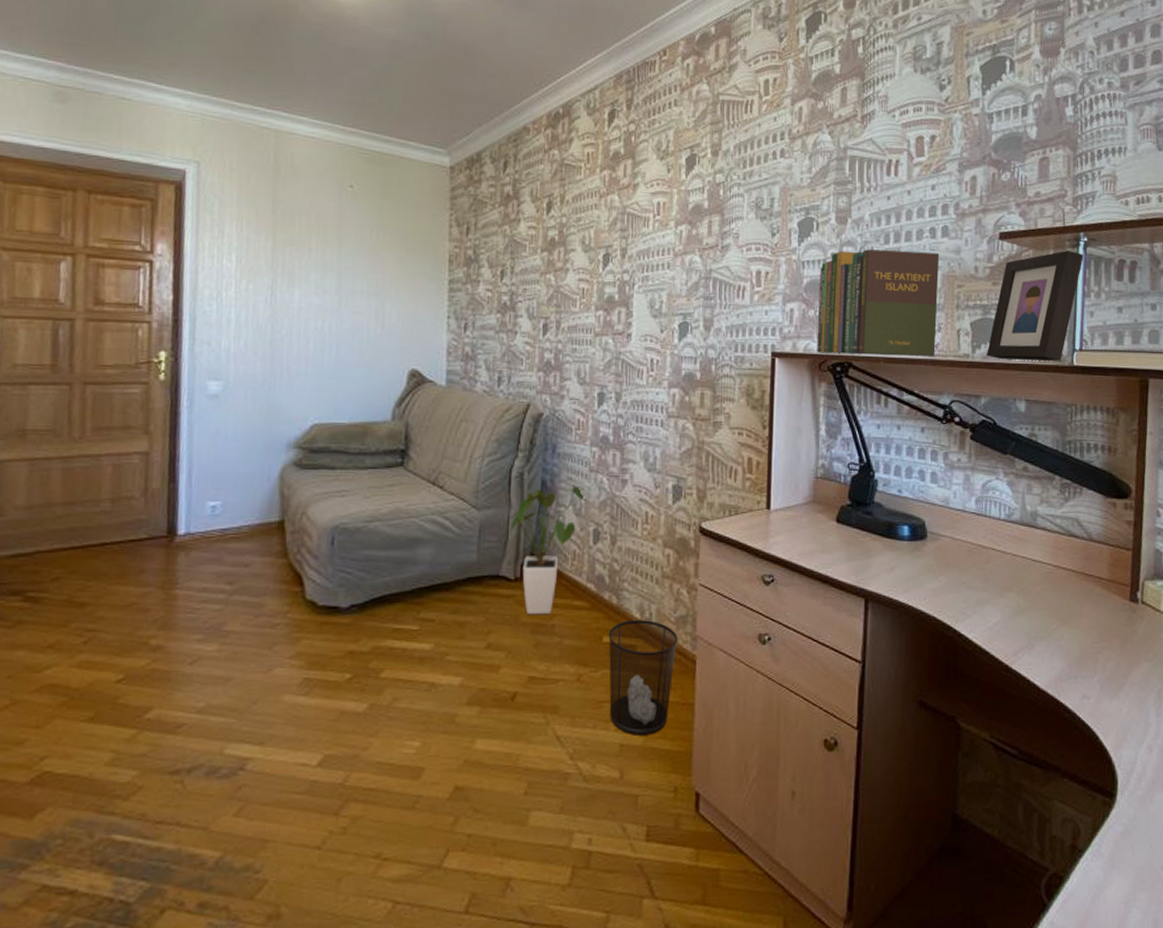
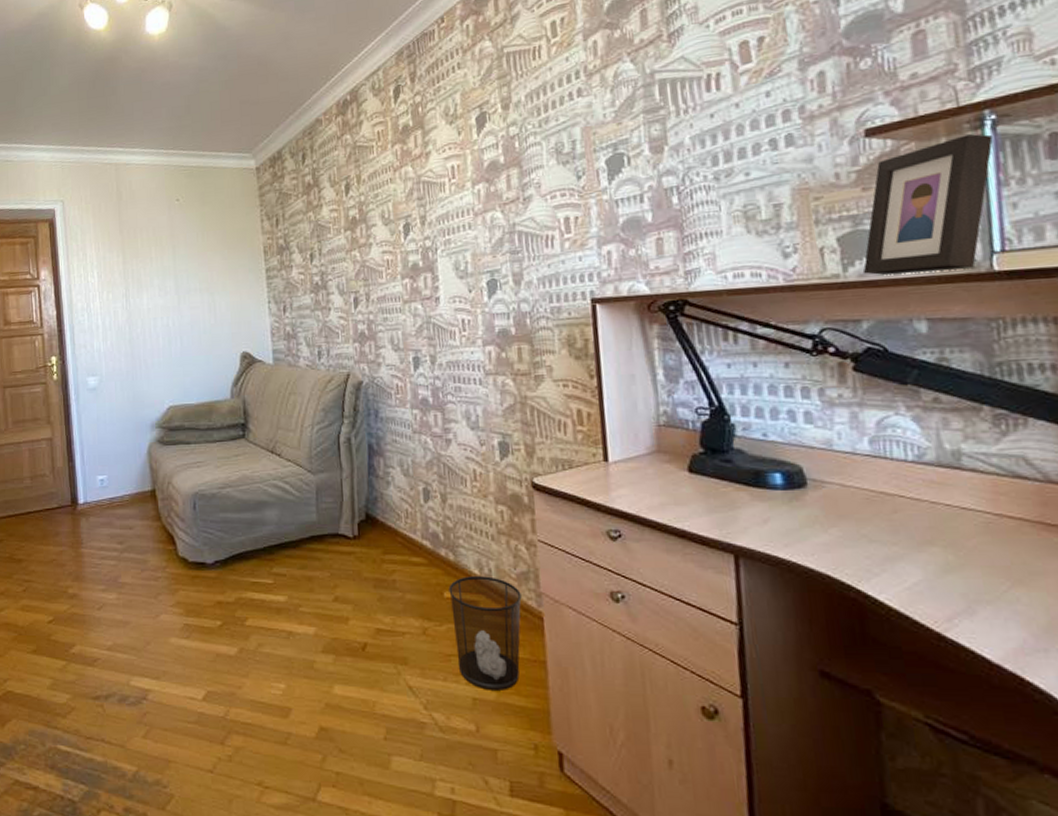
house plant: present [509,484,586,615] -> none [343,446,412,571]
books: present [817,249,940,357] -> none [637,166,793,294]

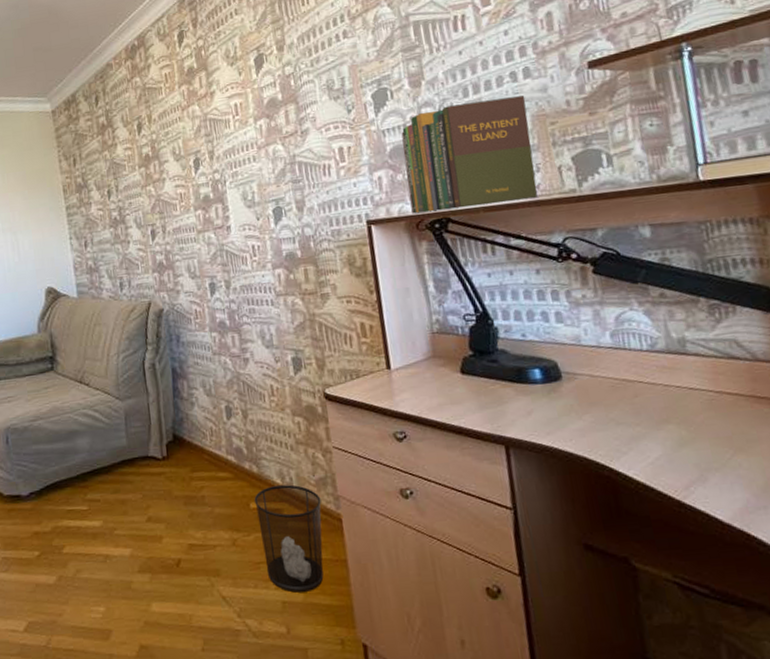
books: none [637,166,793,294] -> present [401,95,538,214]
picture frame: present [863,134,993,275] -> none [595,64,691,189]

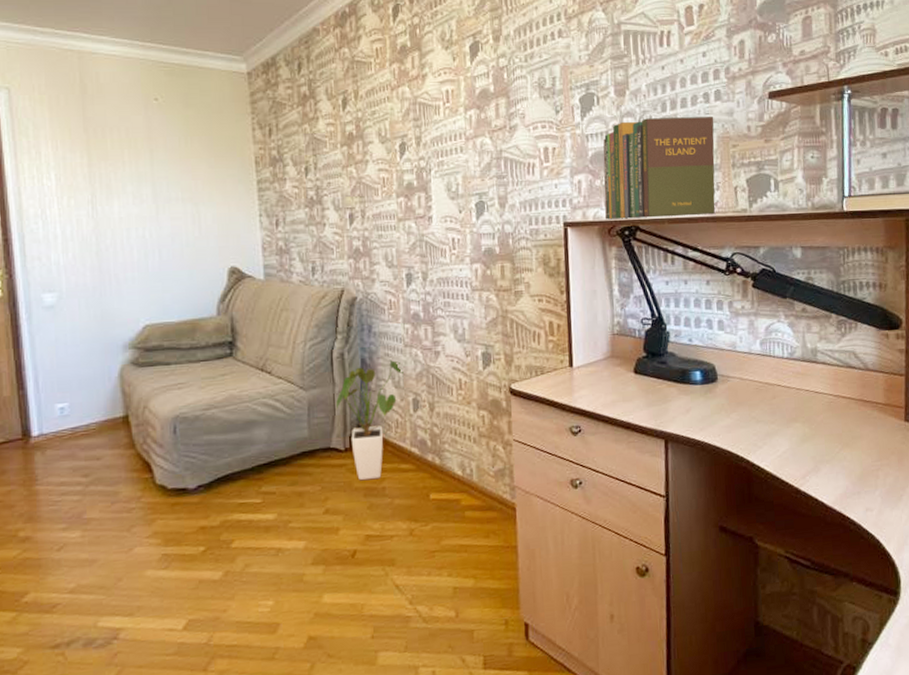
house plant: none [151,368,214,489] -> present [335,359,403,481]
waste bin: present [254,484,324,593] -> none [434,476,498,579]

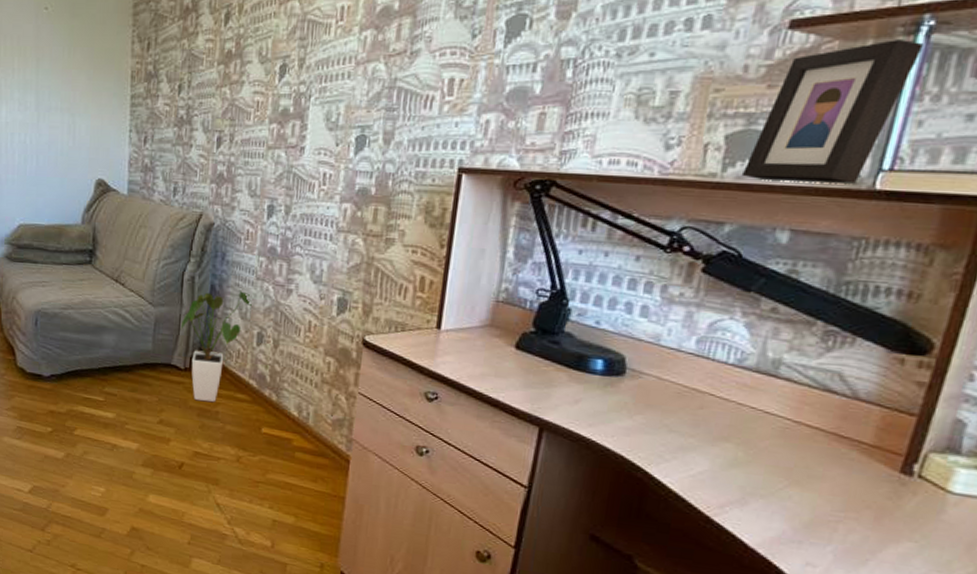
books: present [603,117,715,220] -> none [513,49,695,176]
picture frame: none [763,104,848,211] -> present [742,40,923,184]

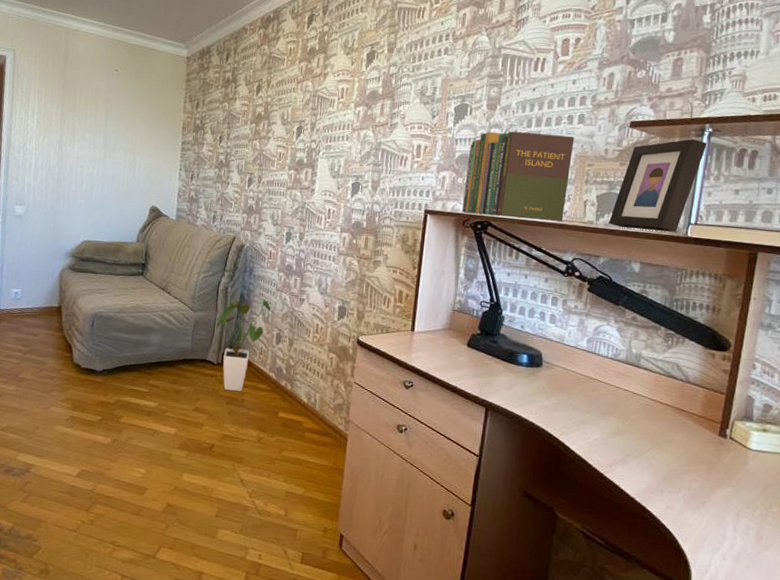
books: none [513,49,695,176] -> present [462,131,575,222]

